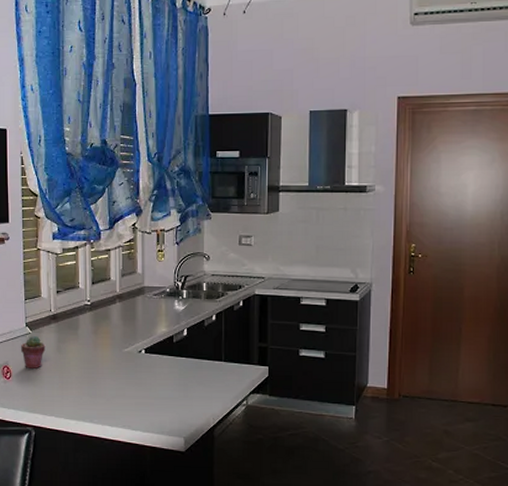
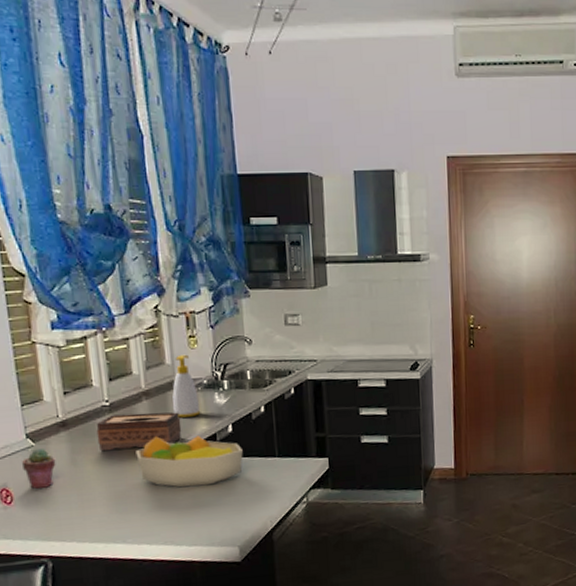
tissue box: none [78,313,145,343] -> present [96,412,182,451]
fruit bowl: none [107,334,194,380] -> present [135,434,243,488]
soap bottle: none [141,266,162,319] -> present [172,354,201,418]

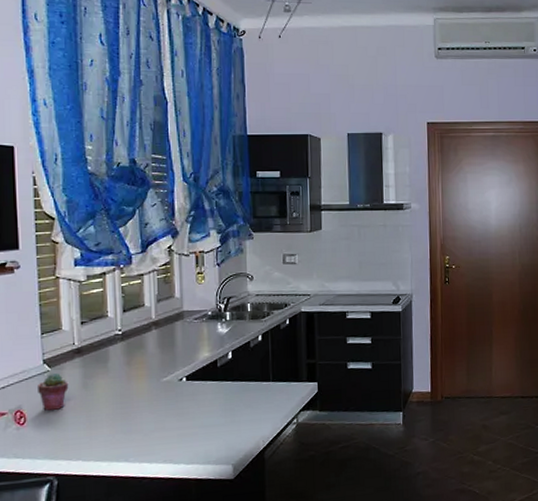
tissue box: present [96,412,182,451] -> none [108,340,186,376]
fruit bowl: present [135,434,243,488] -> none [143,361,241,410]
soap bottle: present [172,354,201,418] -> none [179,289,204,345]

